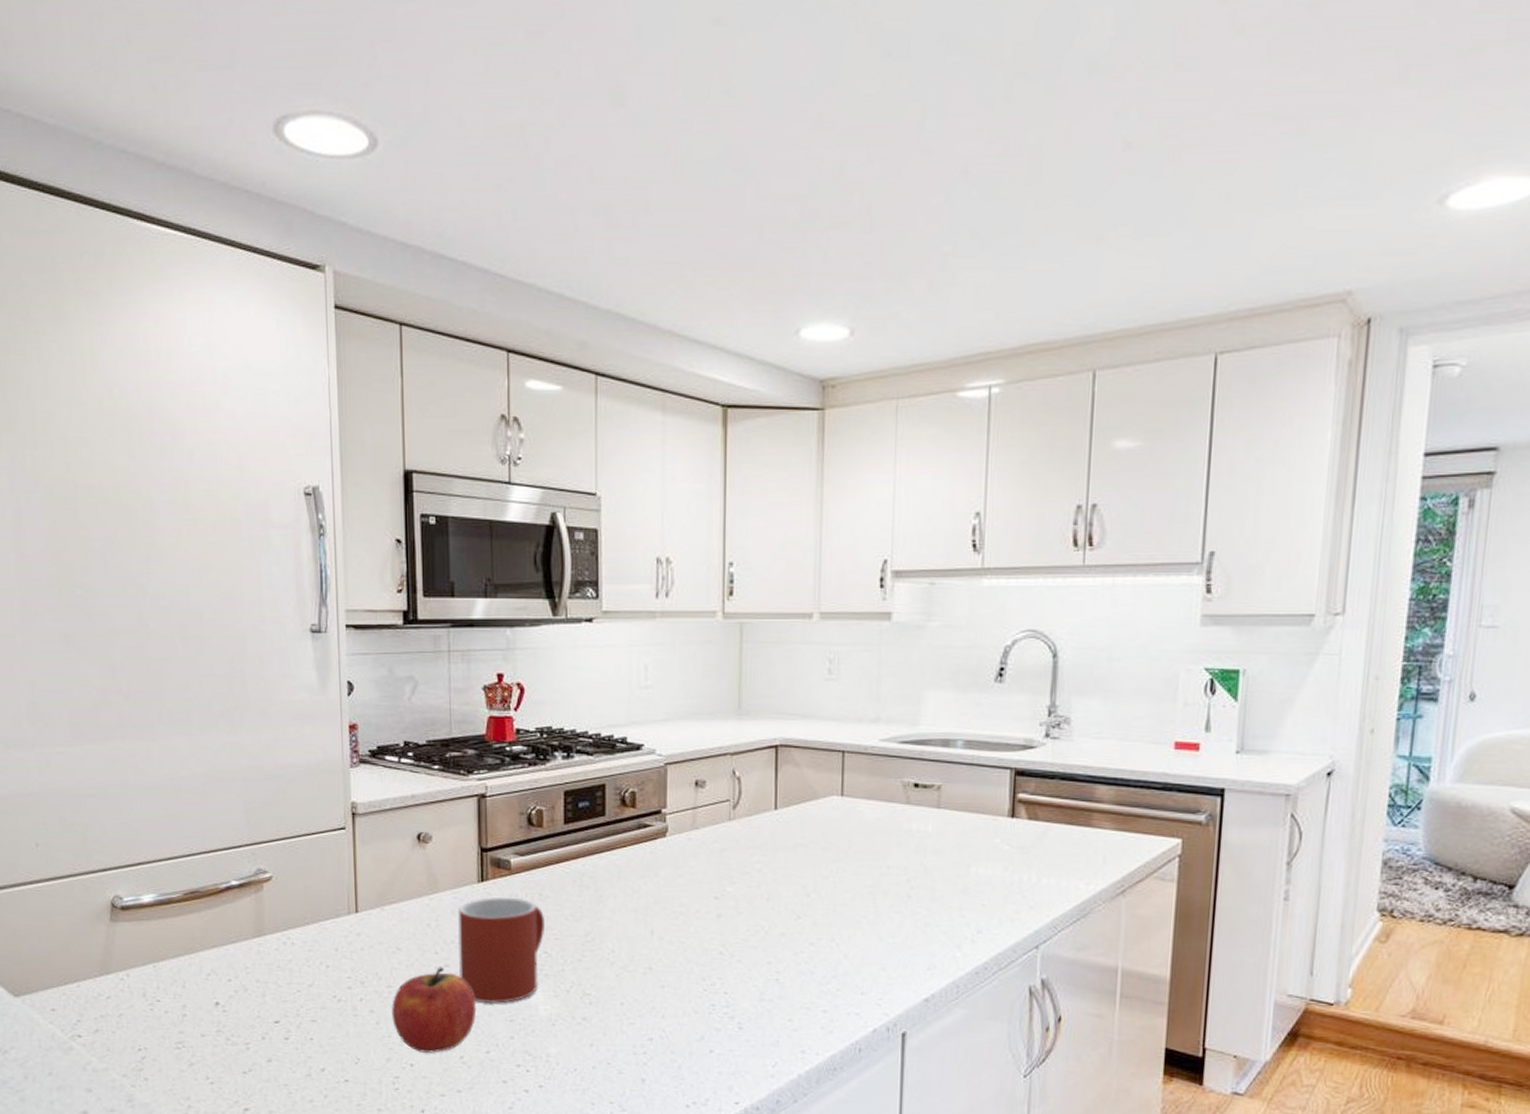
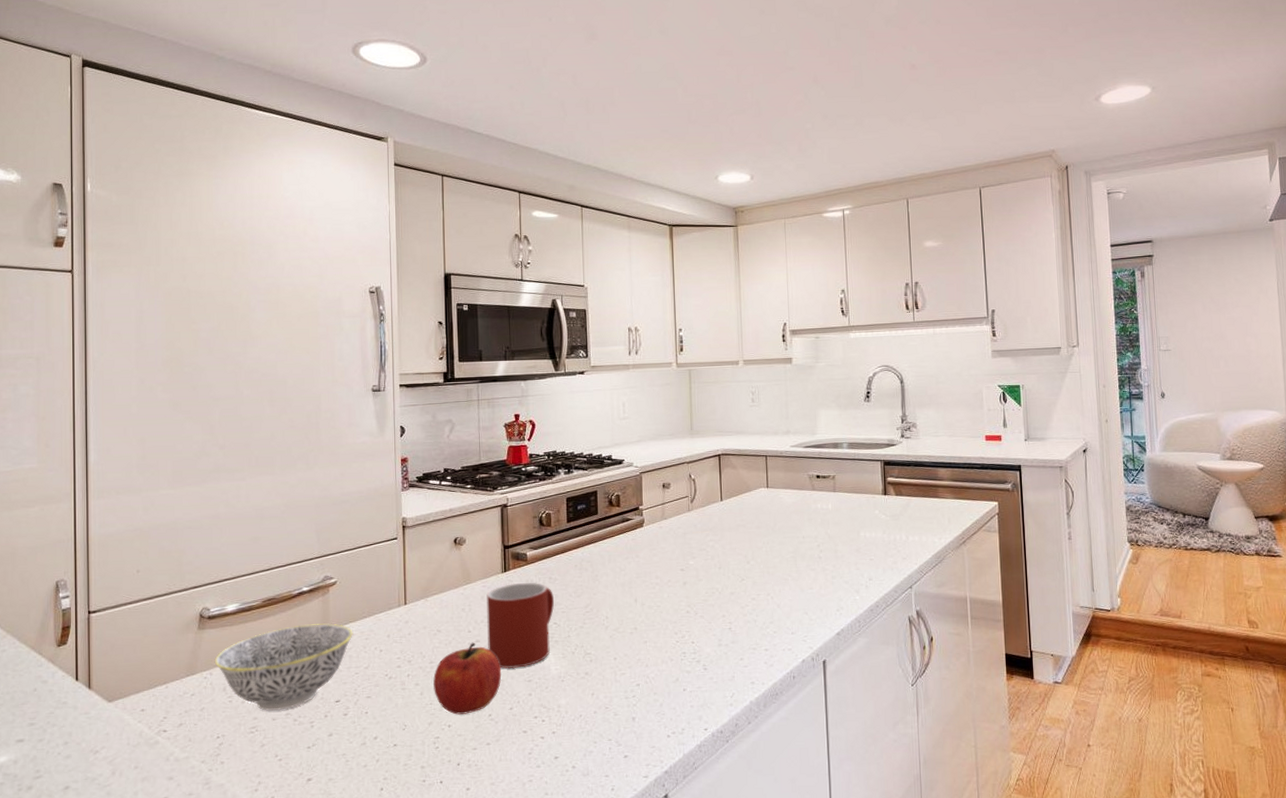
bowl: none [131,926,293,1026] -> present [214,623,353,712]

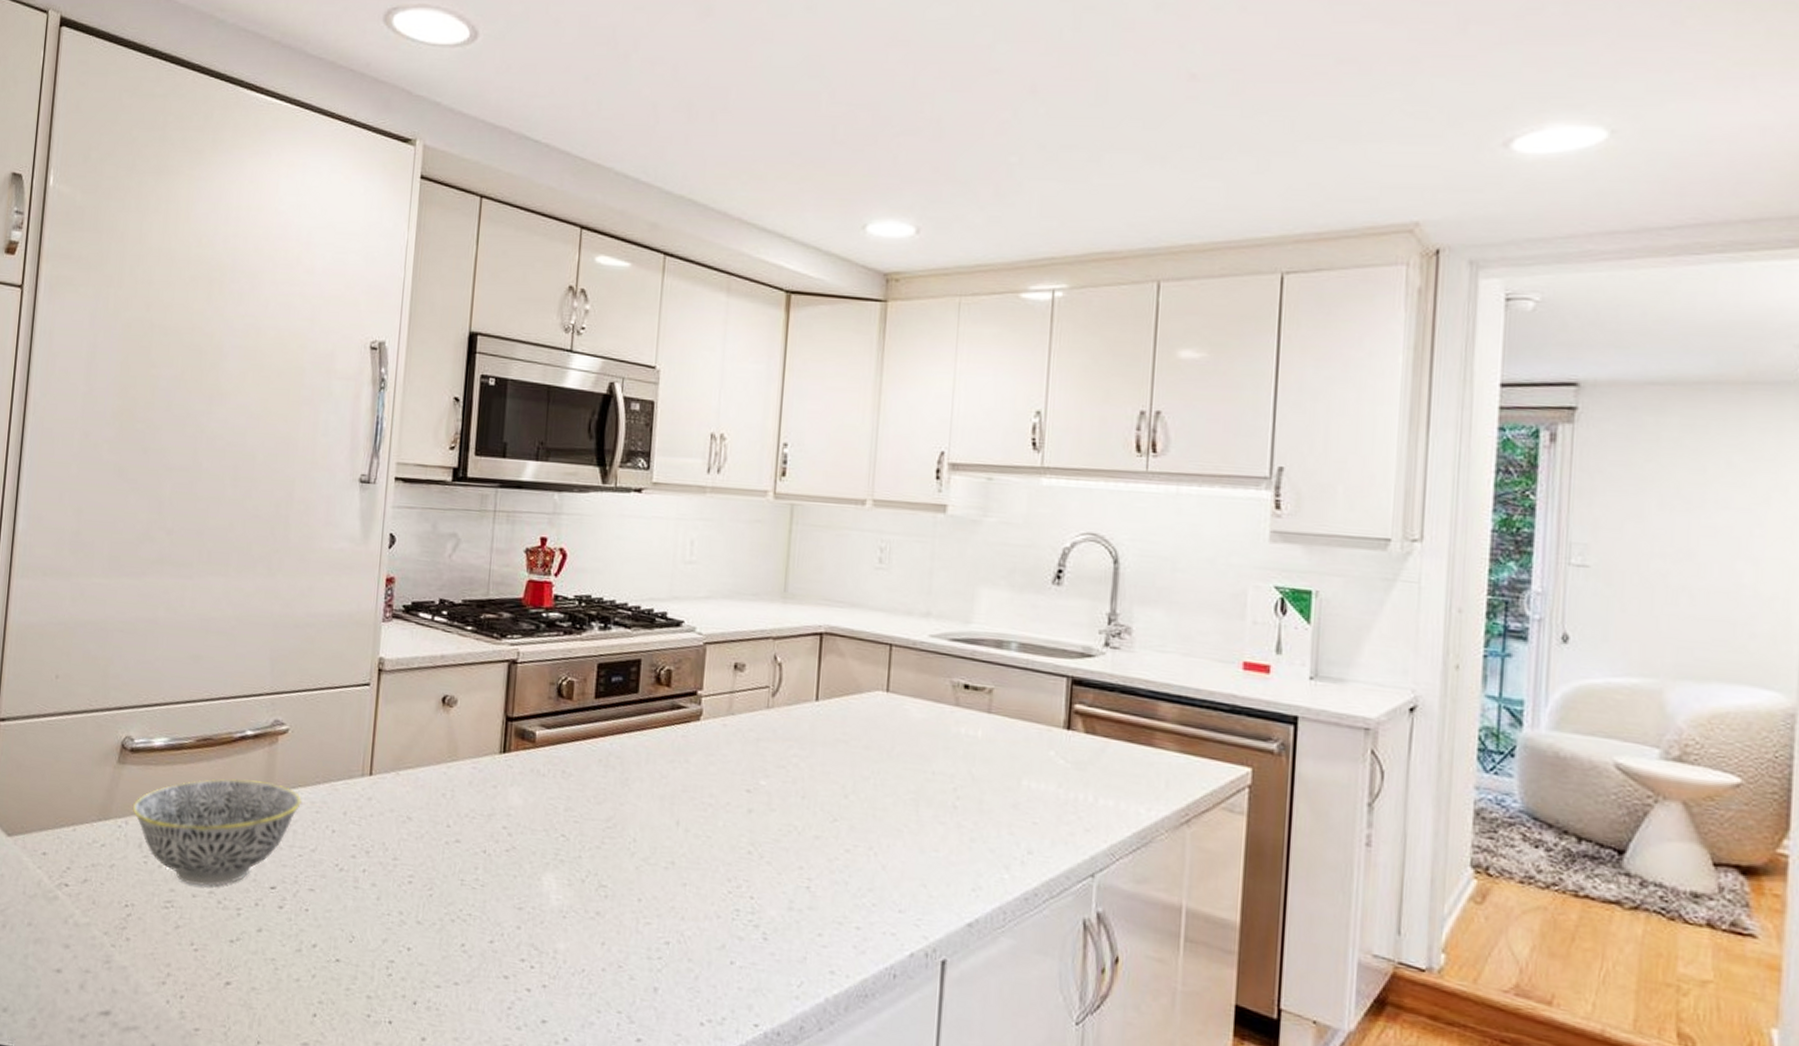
fruit: present [433,642,502,715] -> none [394,841,485,938]
mug: present [486,582,555,669] -> none [470,770,566,889]

